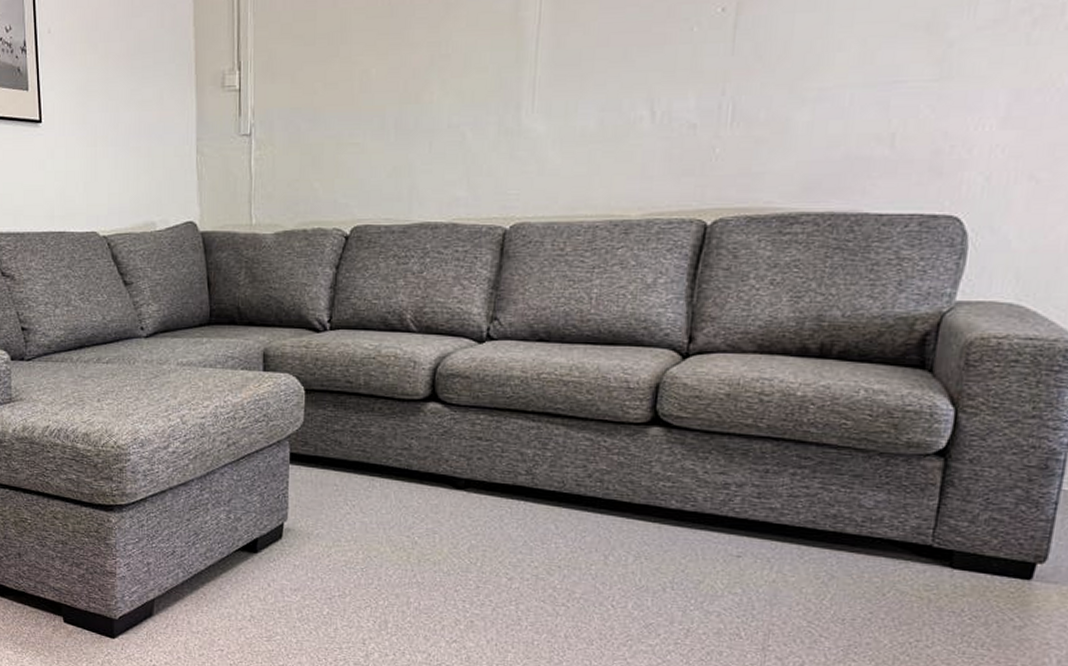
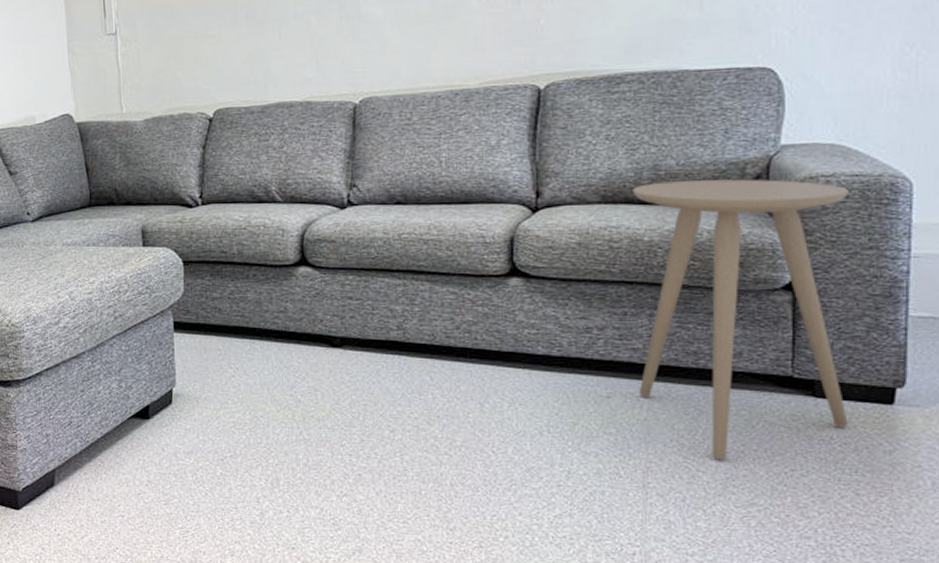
side table: none [770,334,1020,626] -> present [632,179,849,459]

